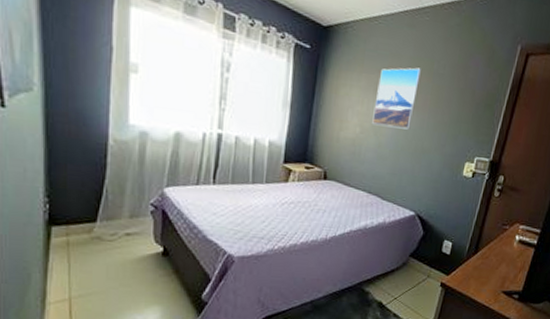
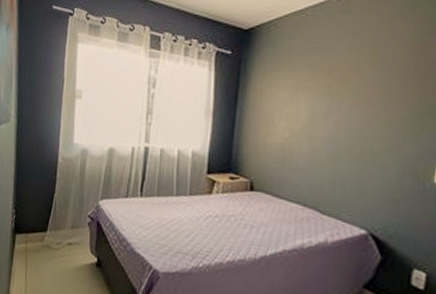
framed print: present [372,67,422,130] -> none [304,56,364,129]

